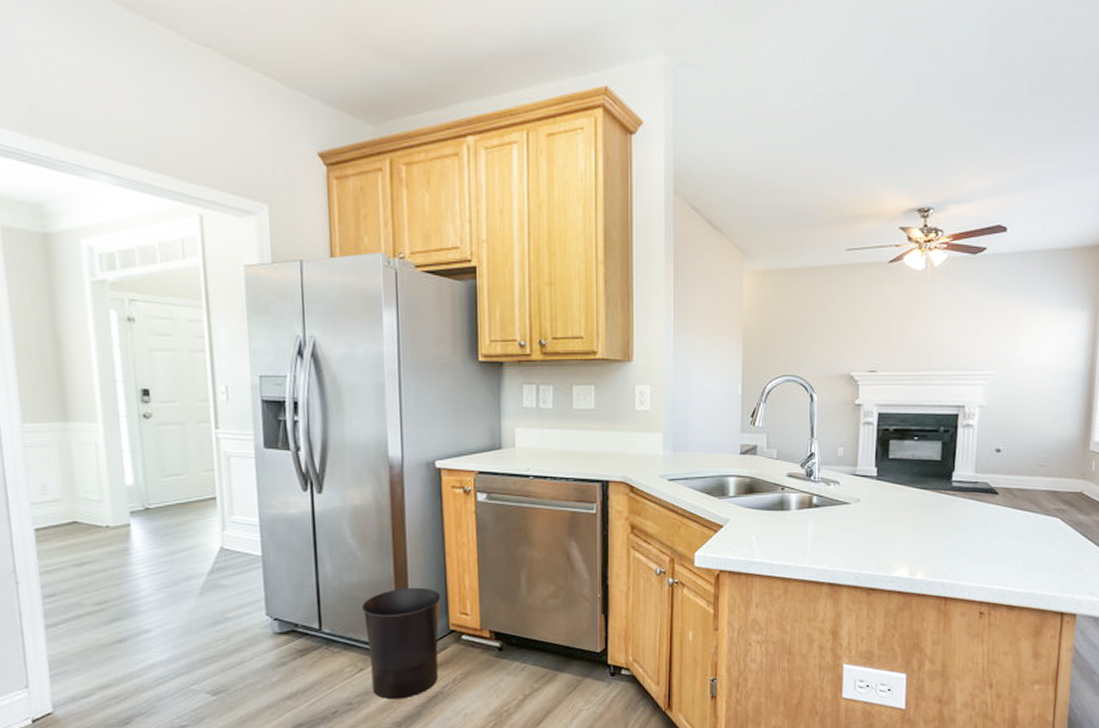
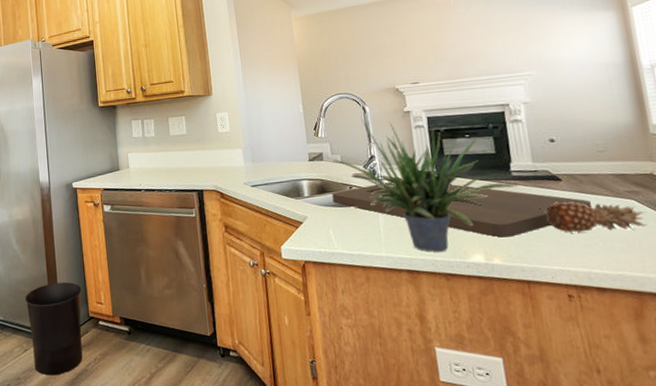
cutting board: none [760,484,1021,552] -> present [331,182,592,238]
potted plant: none [767,404,957,564] -> present [332,115,519,252]
fruit: none [971,516,1067,551] -> present [539,201,648,233]

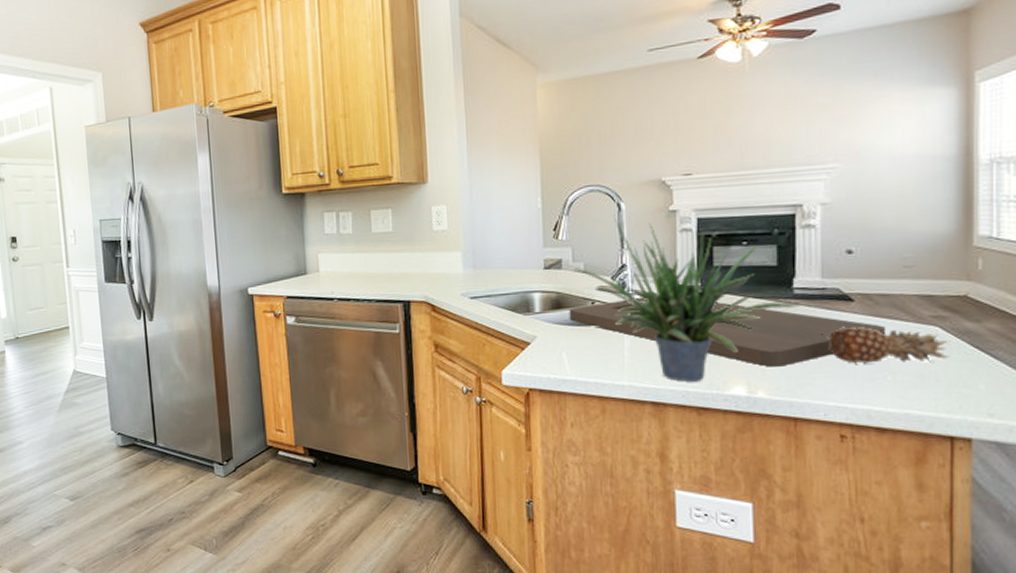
waste bin: present [25,282,83,376] -> none [190,405,259,510]

